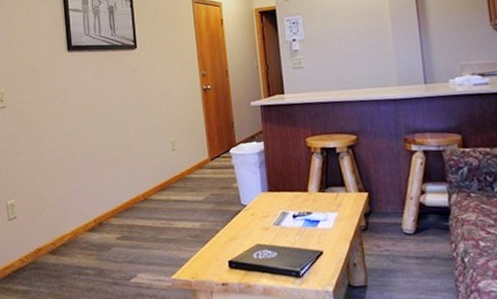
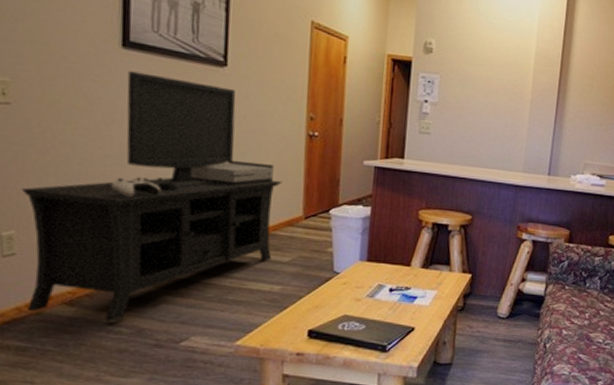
media console: none [16,64,190,266] -> present [20,71,282,322]

